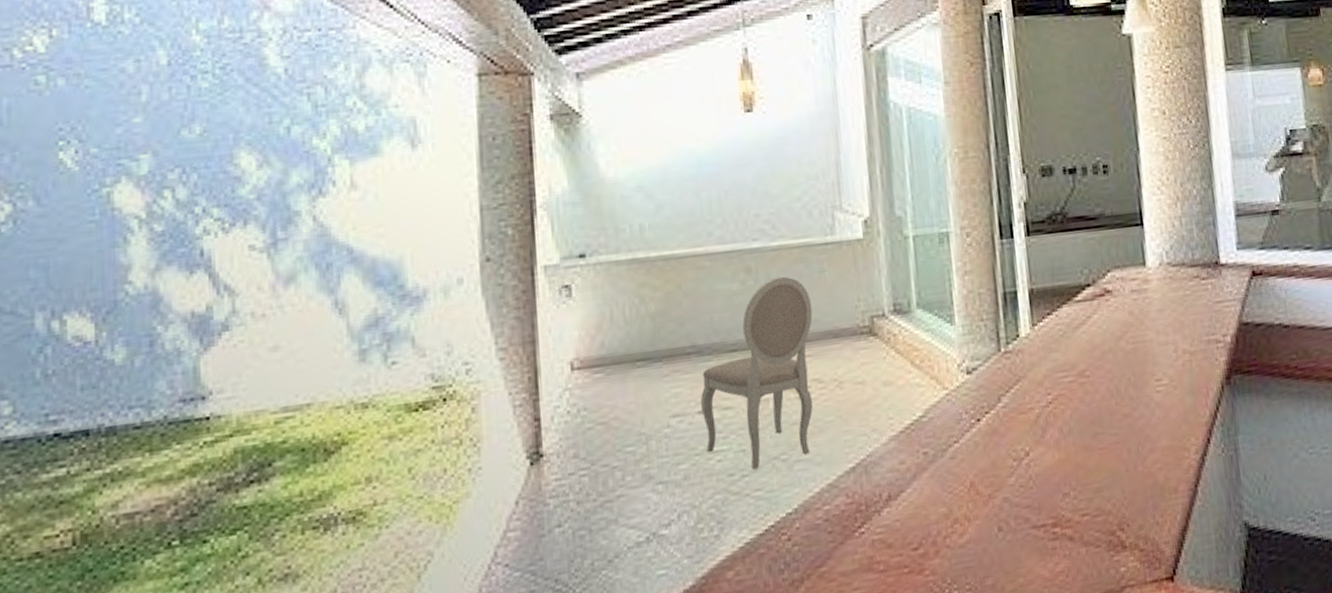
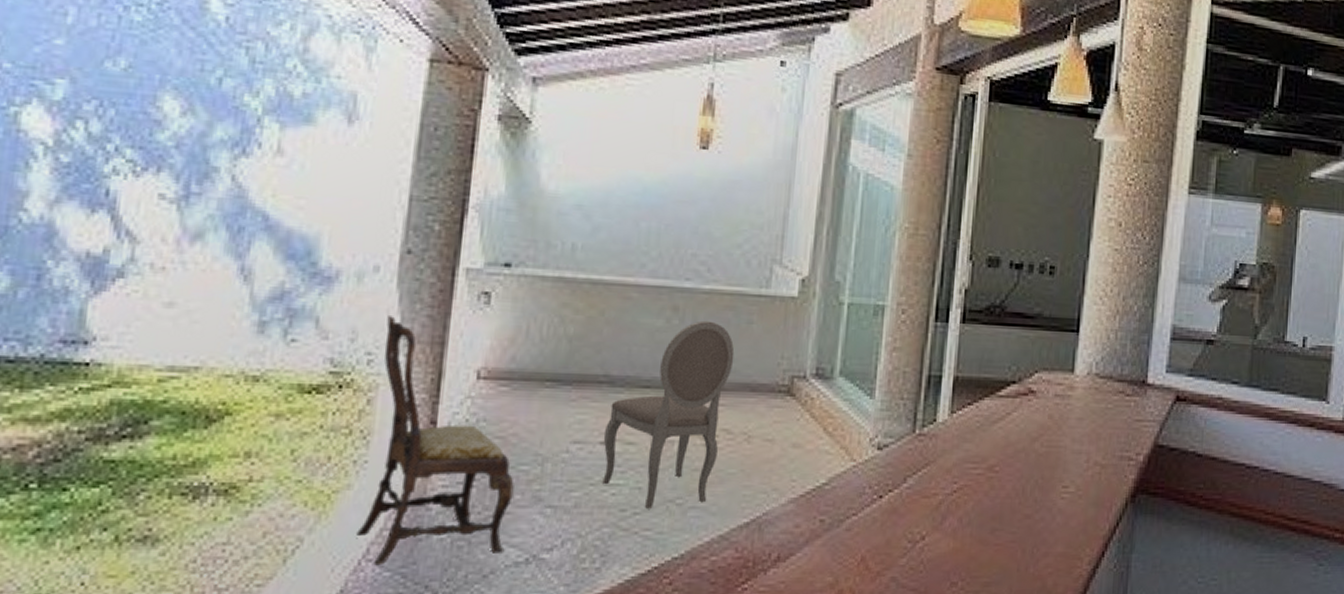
dining chair: none [478,323,625,568] -> present [356,316,514,566]

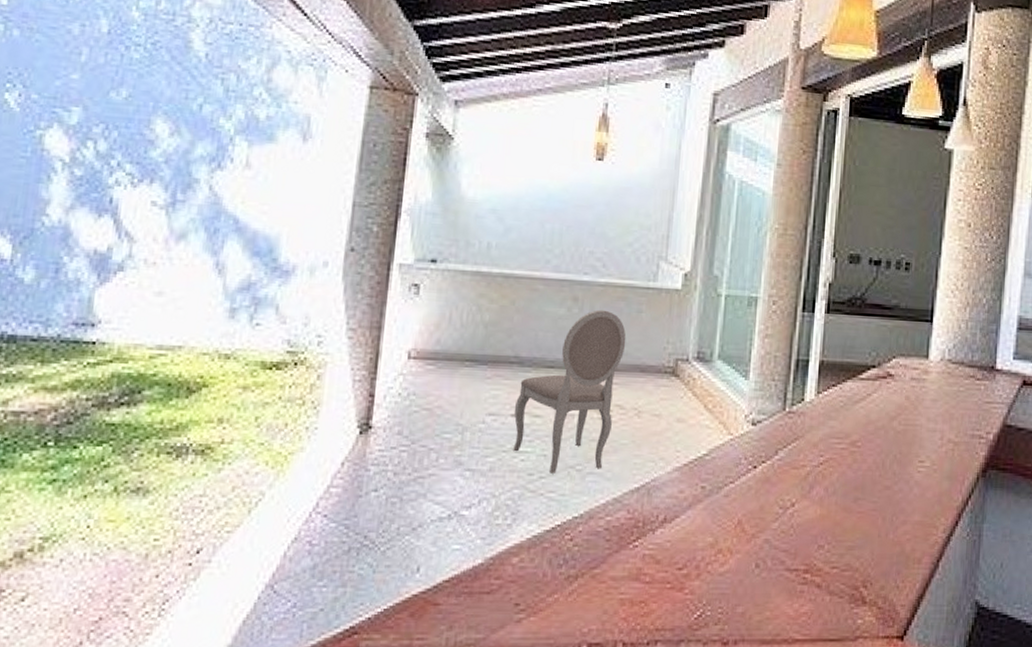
dining chair: present [356,316,514,566] -> none [308,304,439,518]

